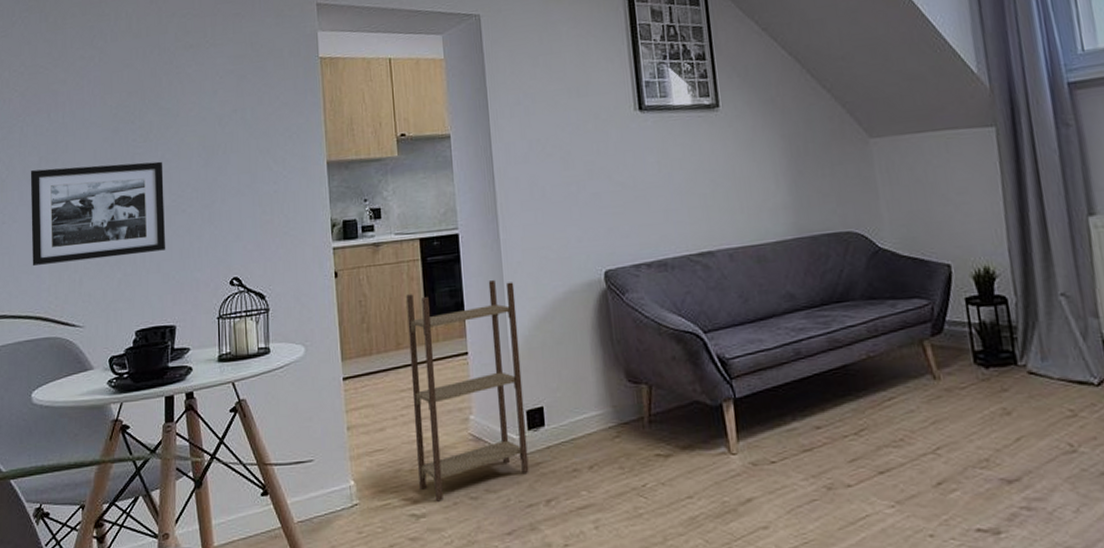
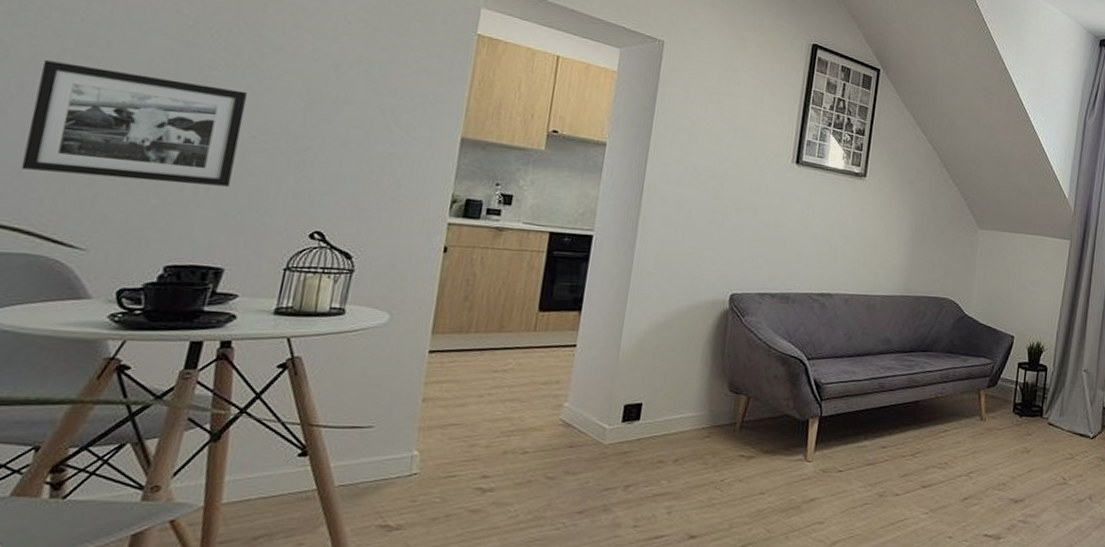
shelving unit: present [406,280,529,502] -> none [493,282,640,478]

